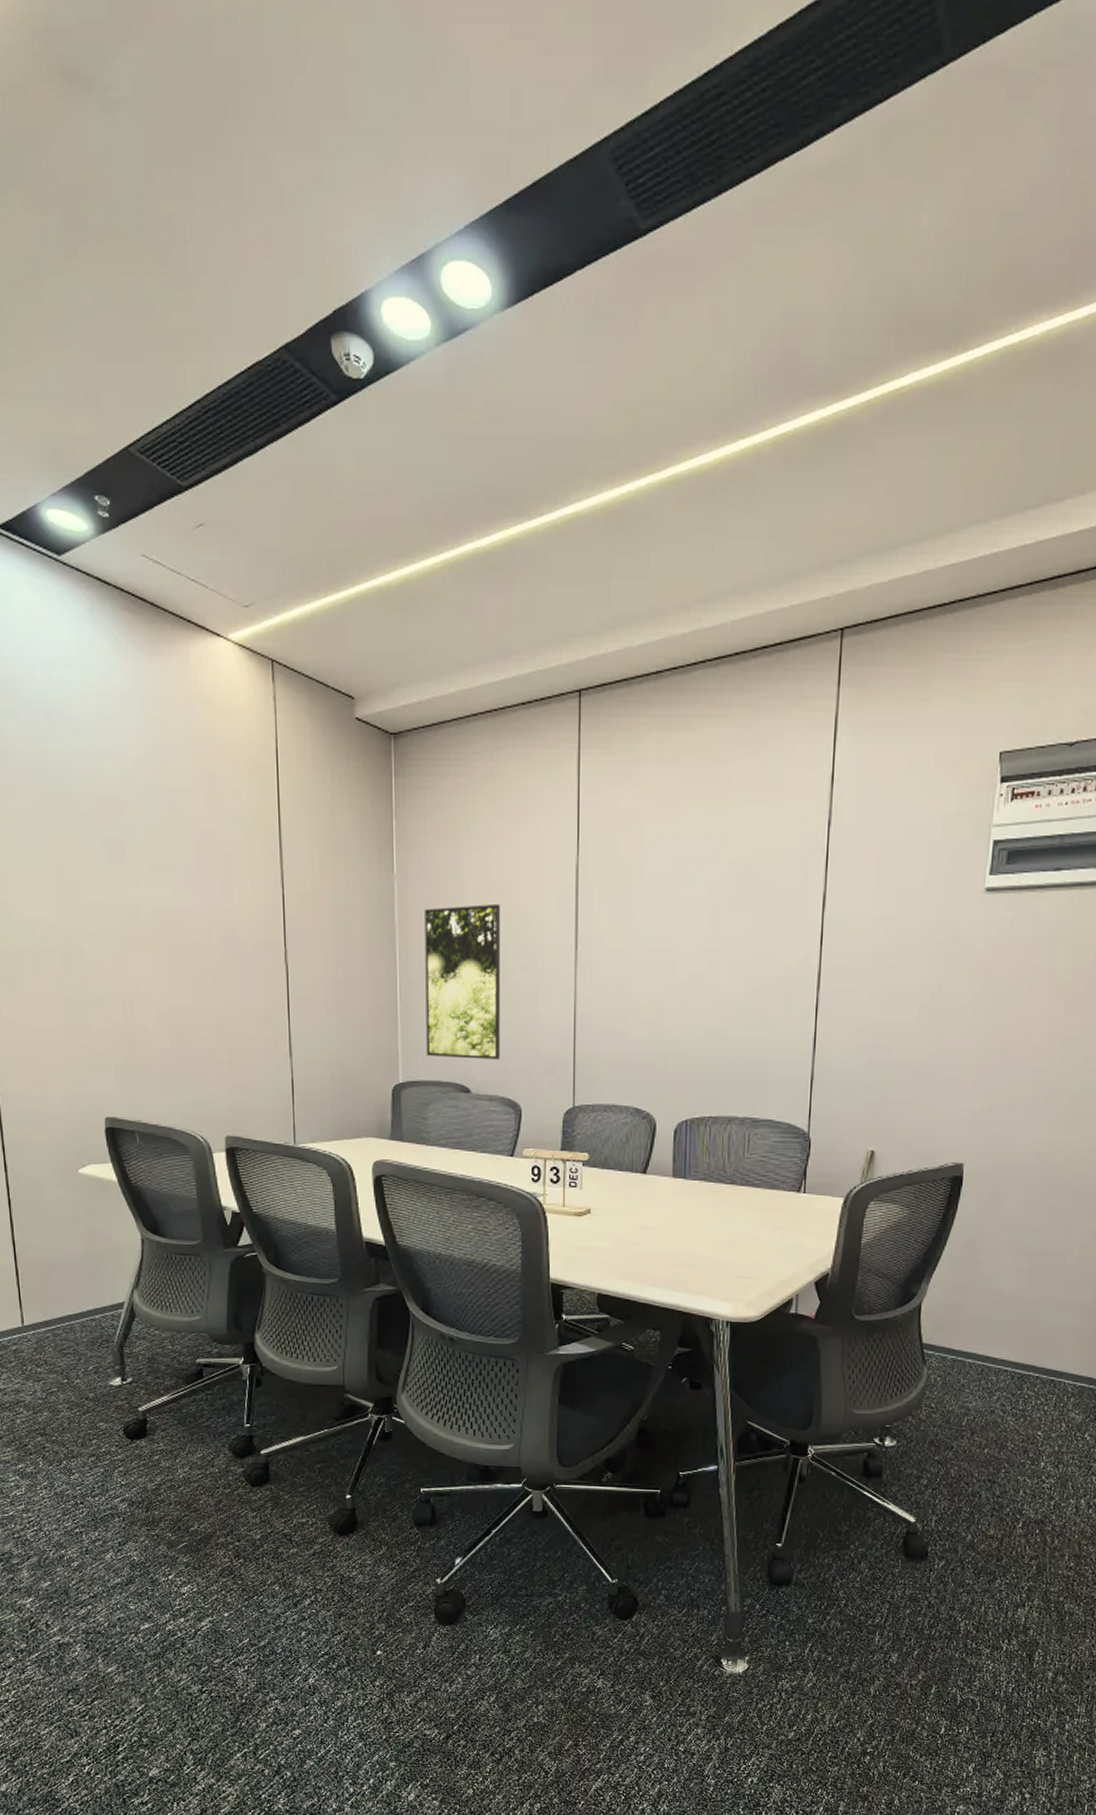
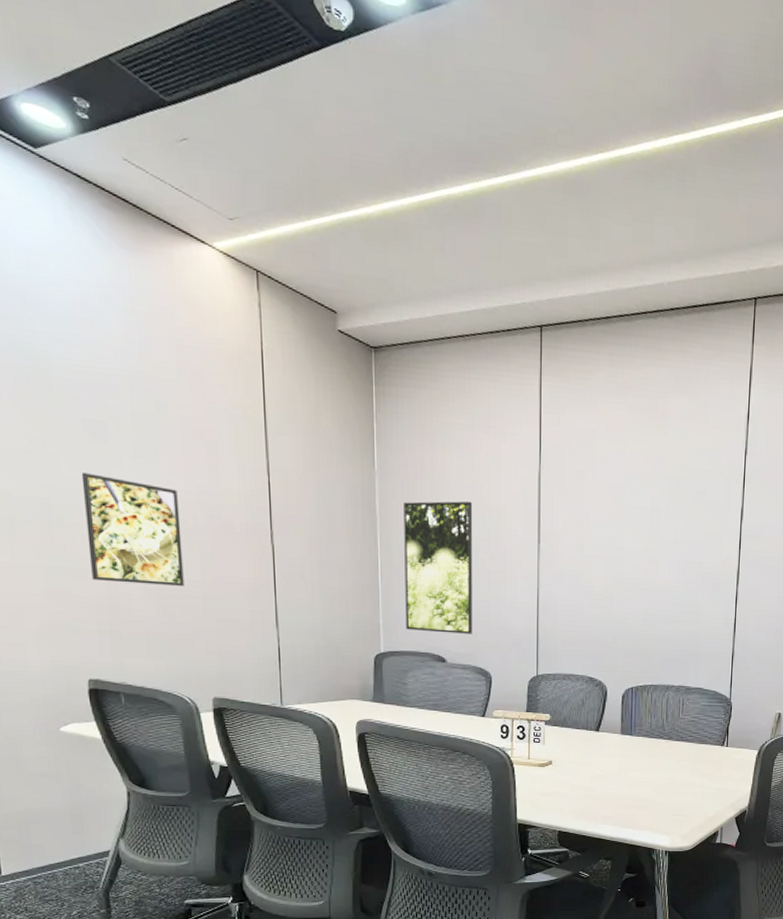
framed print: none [99,896,198,1015] -> present [81,473,184,587]

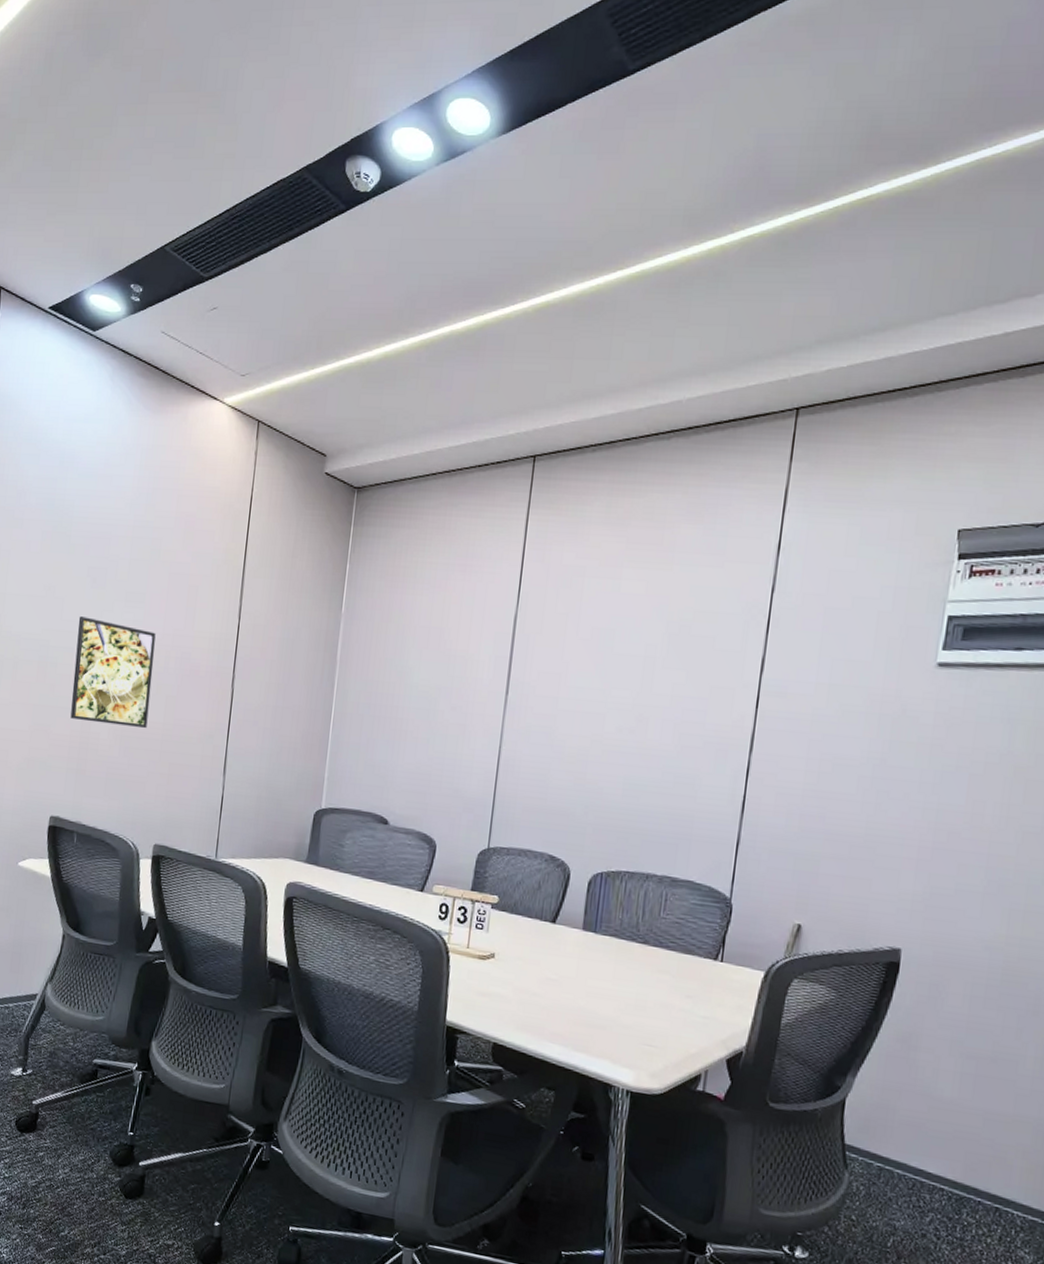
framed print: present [404,501,472,634] -> none [350,645,437,795]

